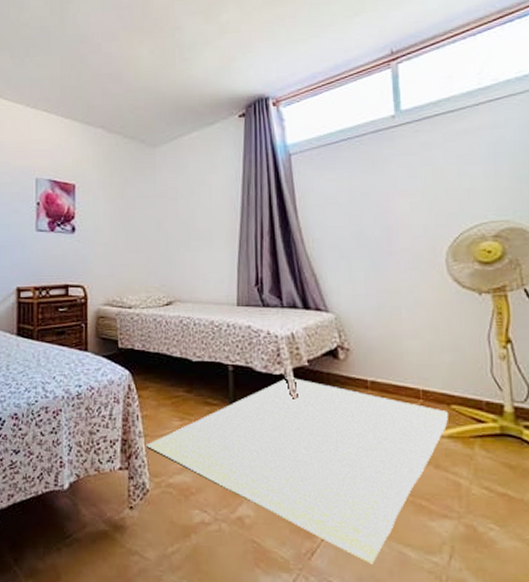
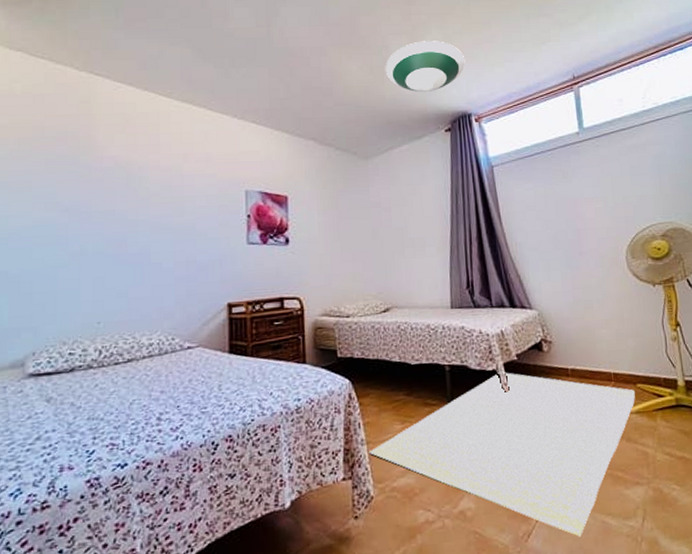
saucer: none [177,18,265,75] -> present [385,41,466,92]

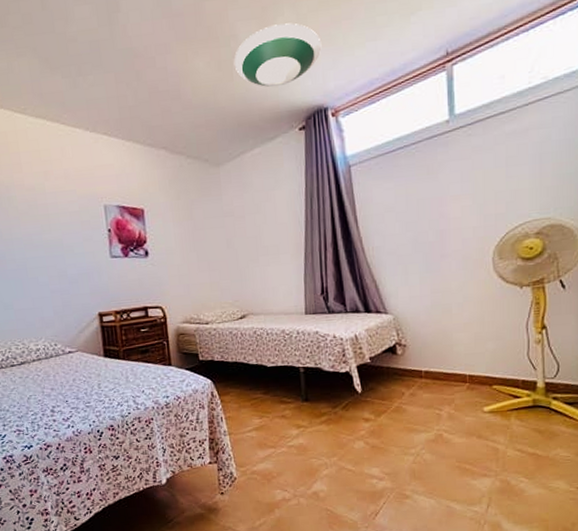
rug: present [368,372,635,537] -> none [231,374,490,518]

